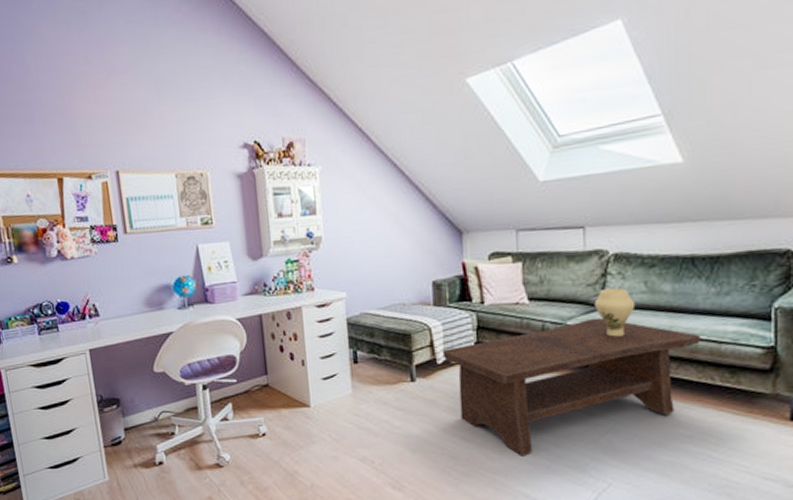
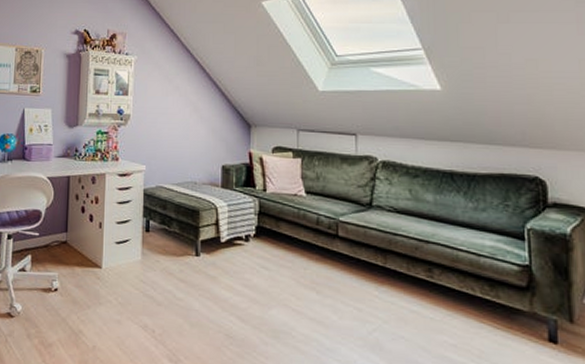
coffee table: present [442,317,700,456] -> none [226,217,461,345]
vase: present [594,288,636,337] -> none [364,191,401,238]

